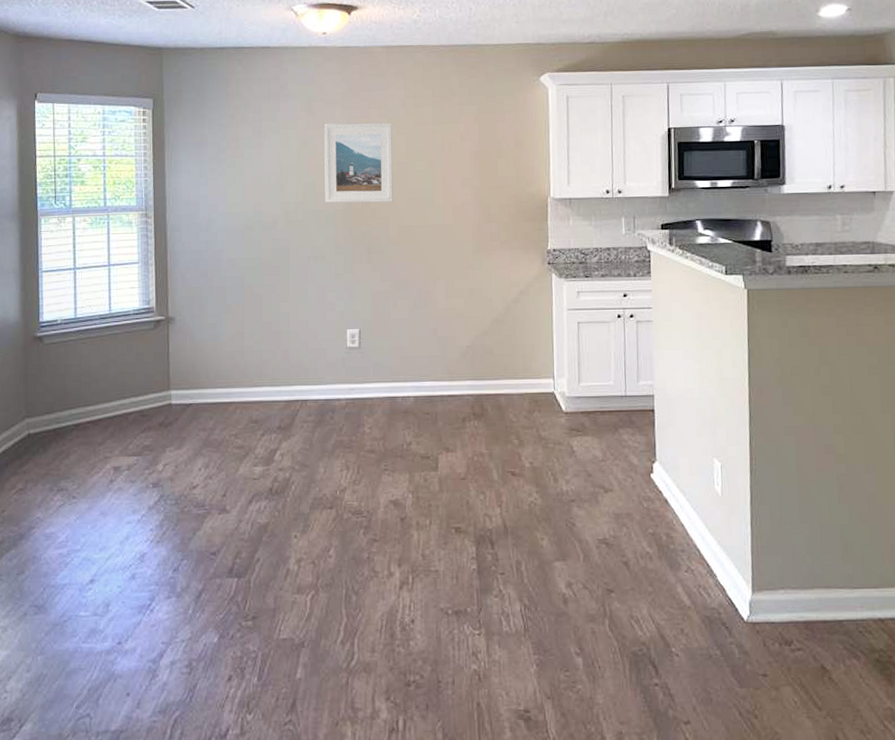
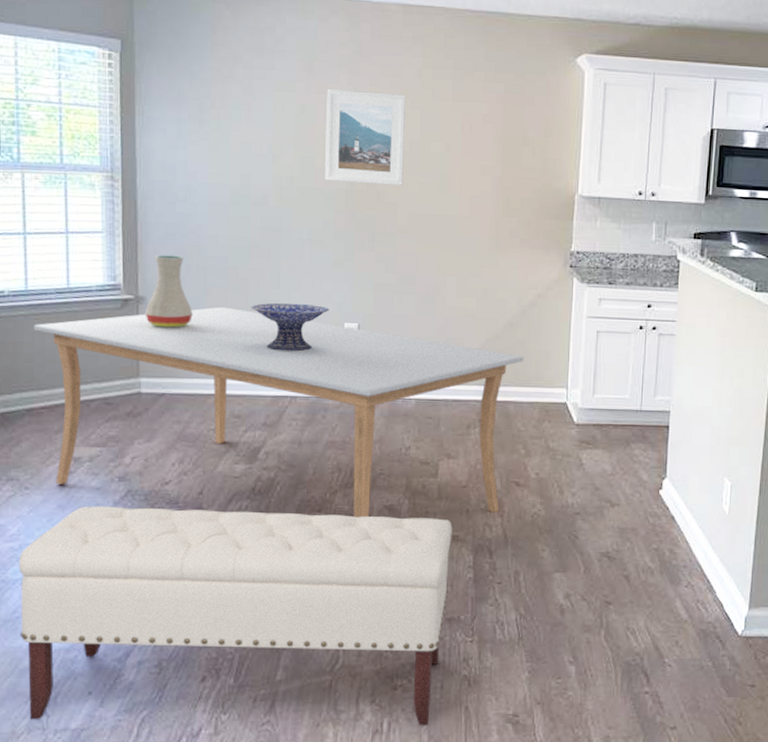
bench: none [66,510,455,724] -> present [18,506,452,726]
dining table: none [81,321,511,513] -> present [33,306,524,518]
vase: none [174,278,215,344] -> present [145,255,193,328]
decorative bowl: none [265,314,333,359] -> present [251,302,329,352]

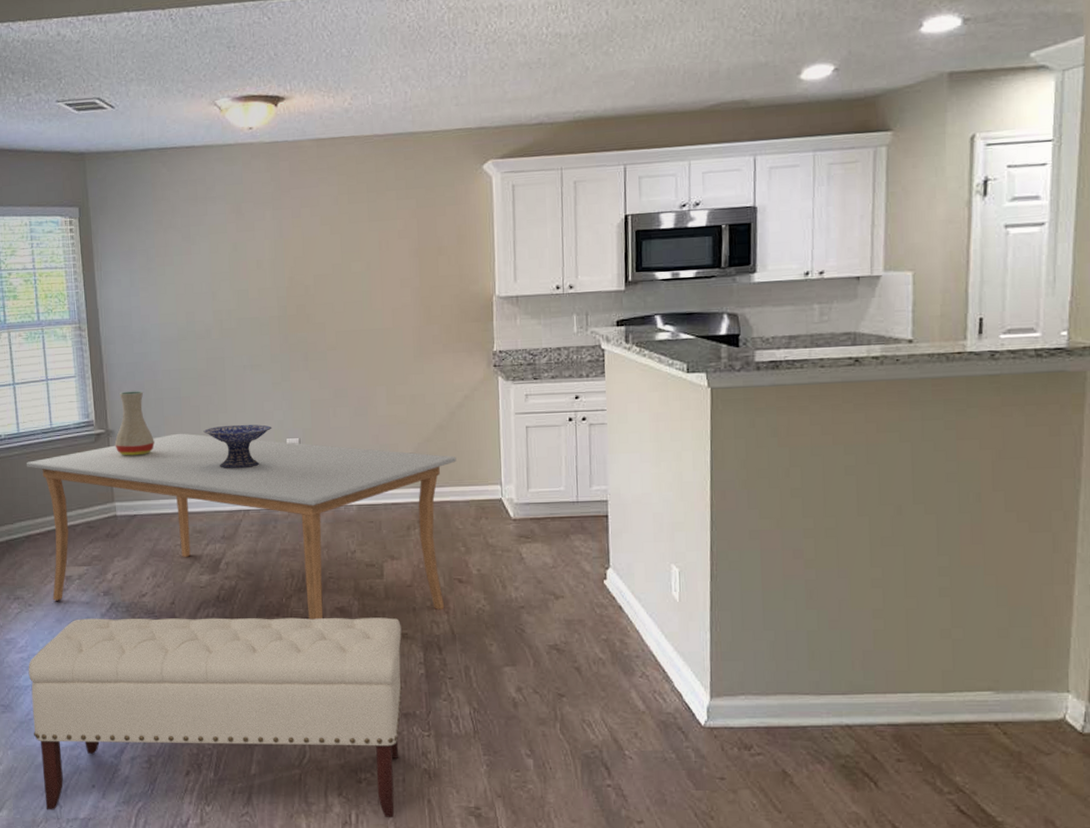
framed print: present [325,88,406,186] -> none [255,222,329,310]

